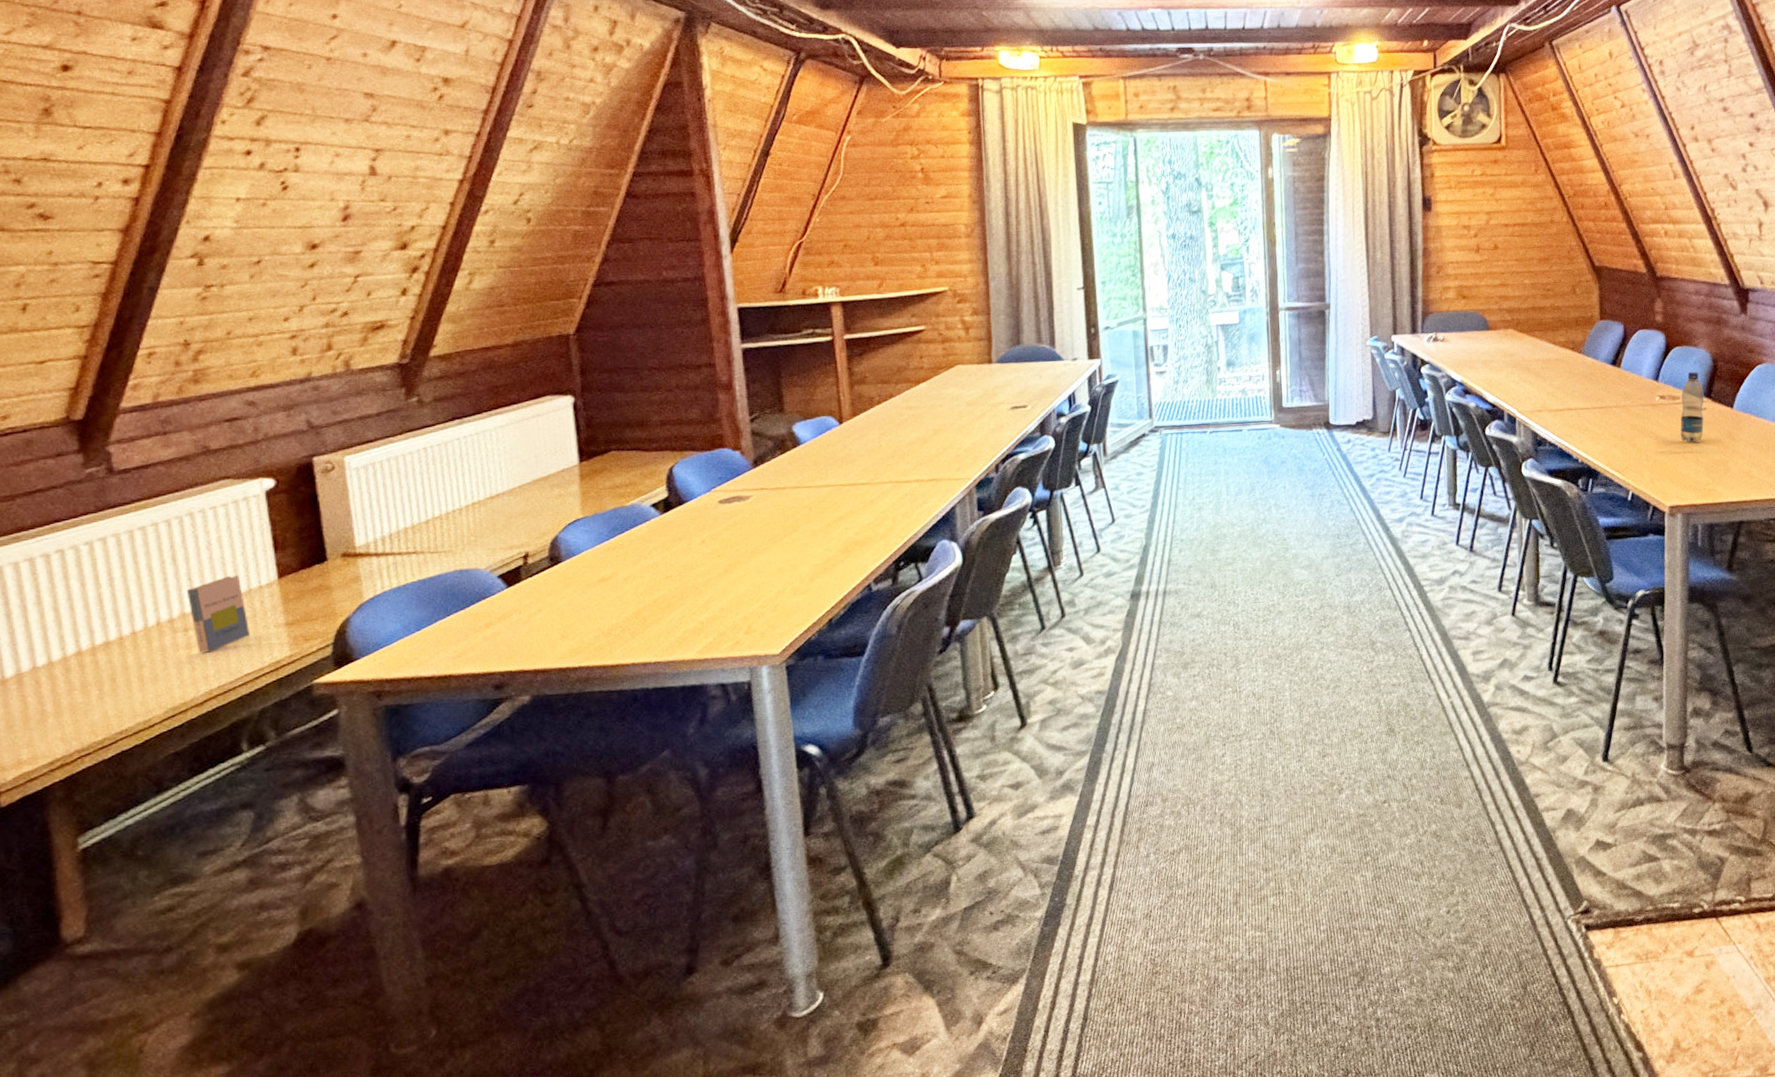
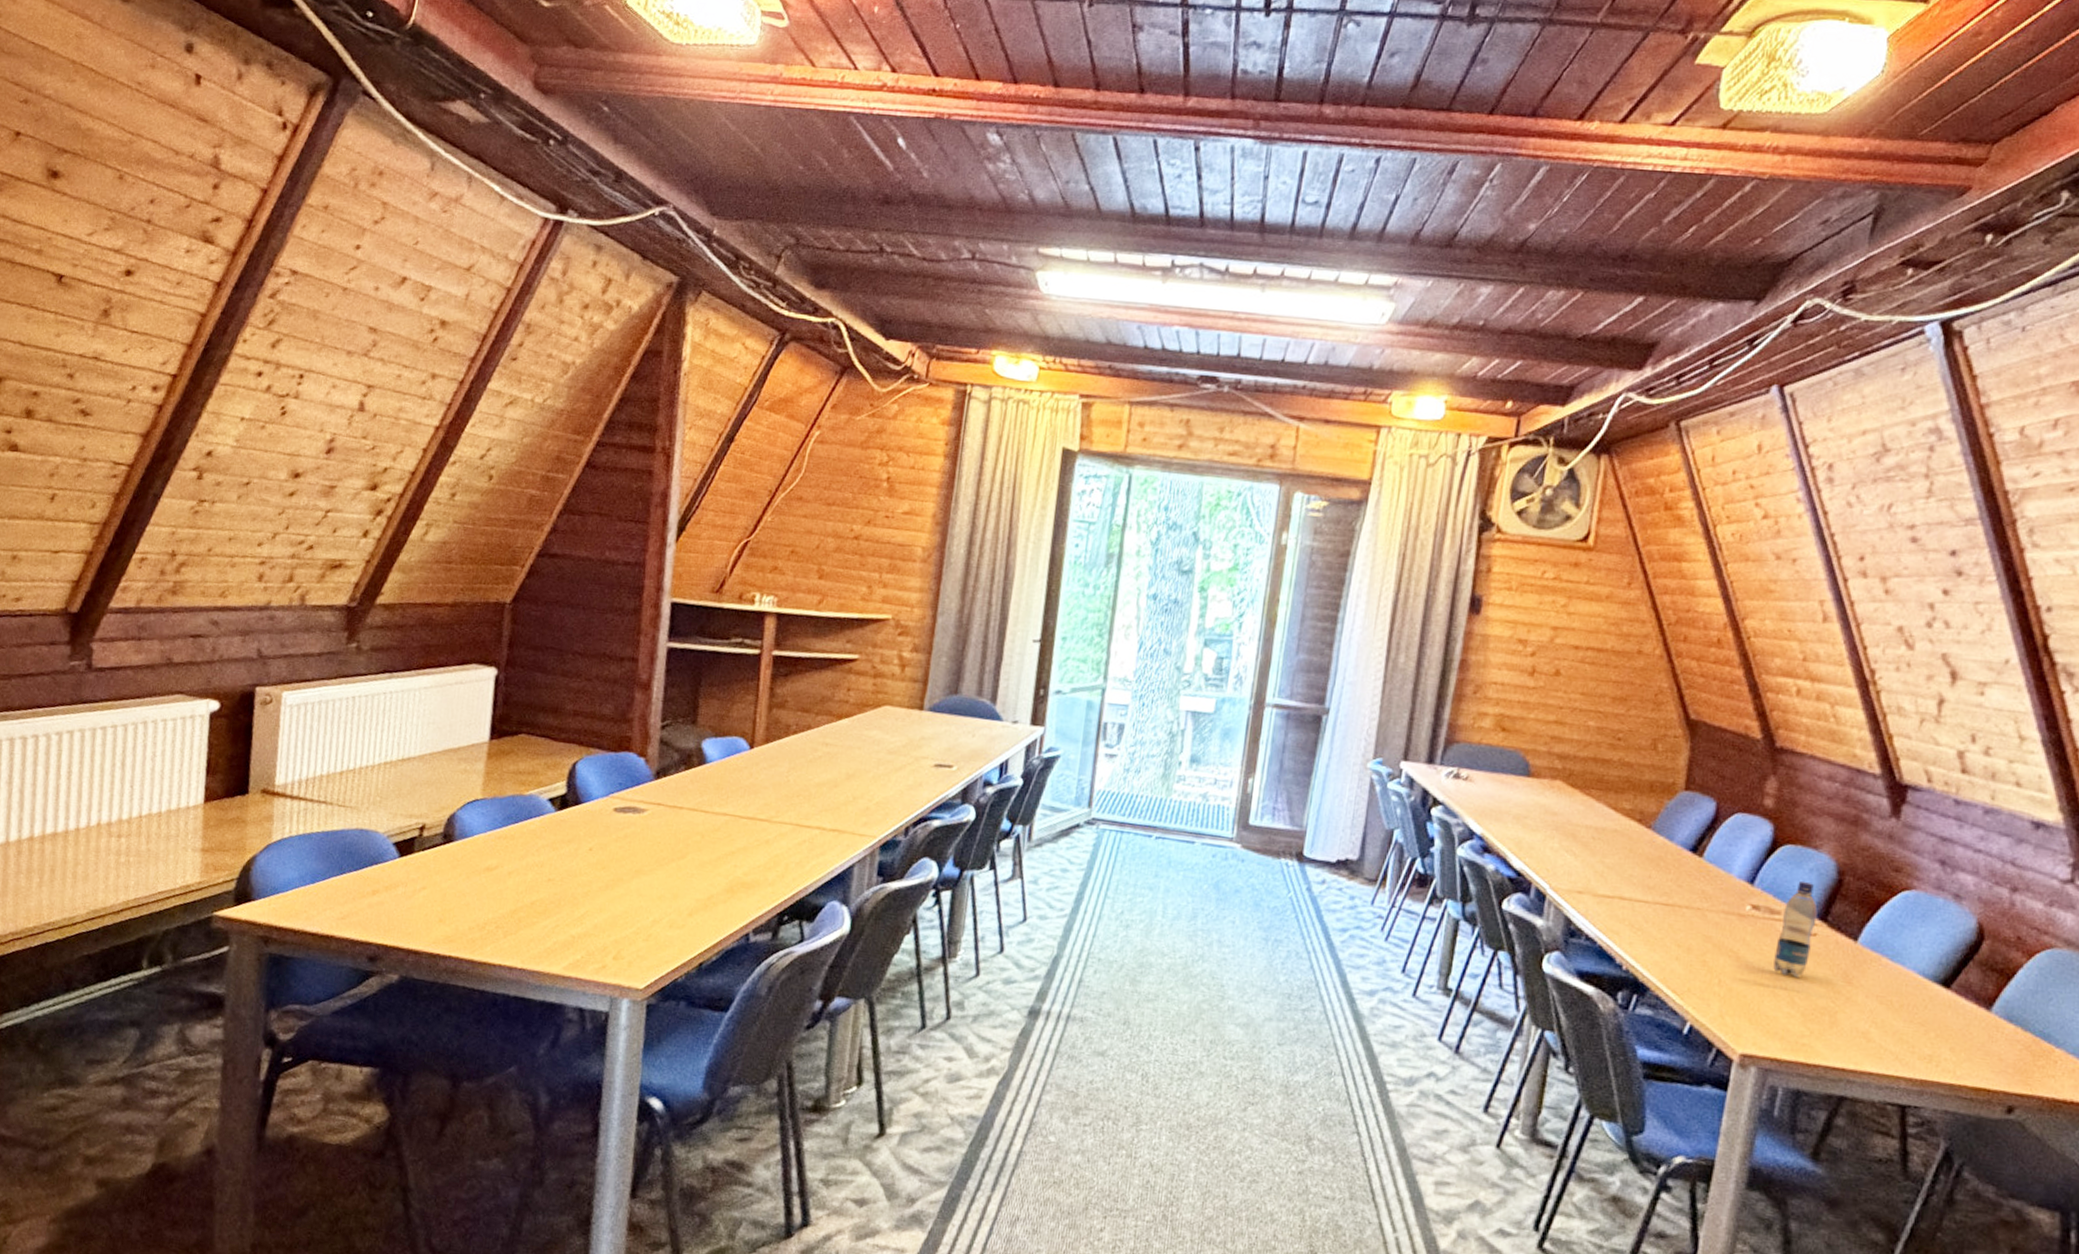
book: present [187,575,250,653] -> none [125,790,173,863]

